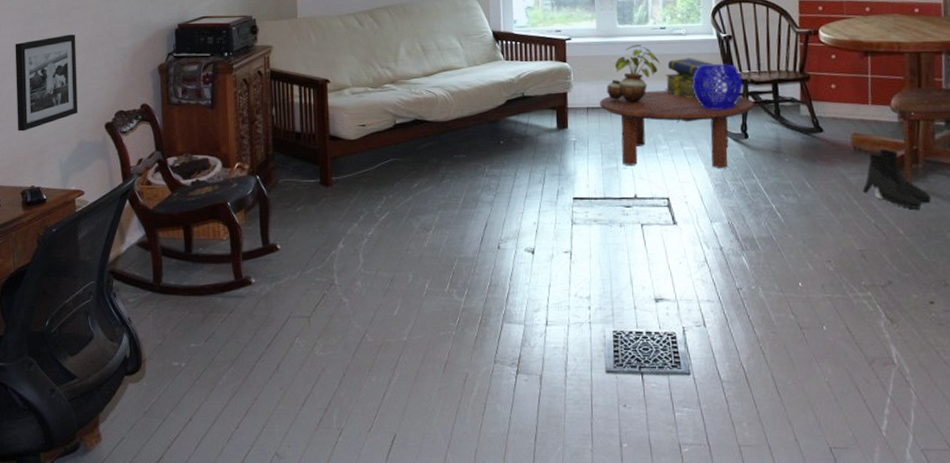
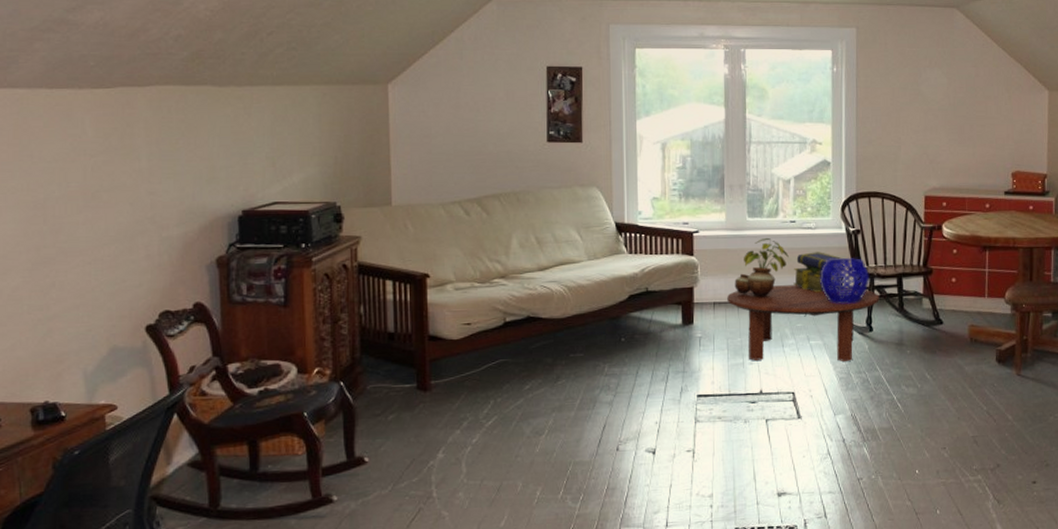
picture frame: present [15,34,78,132] -> none [21,221,109,337]
boots: present [862,149,932,209] -> none [977,339,1038,395]

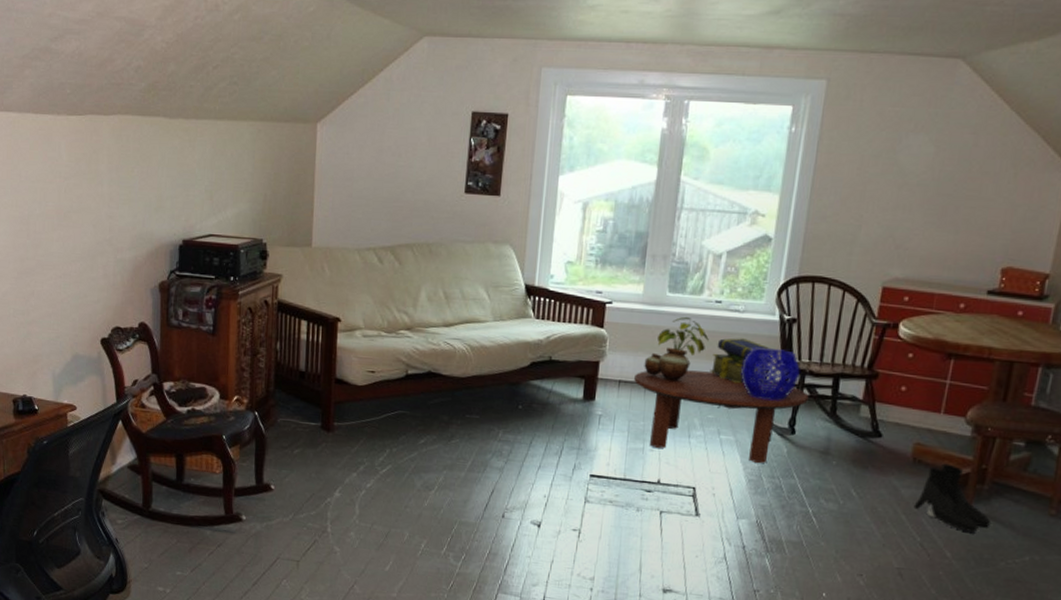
boots: none [977,339,1038,395] -> present [913,463,992,533]

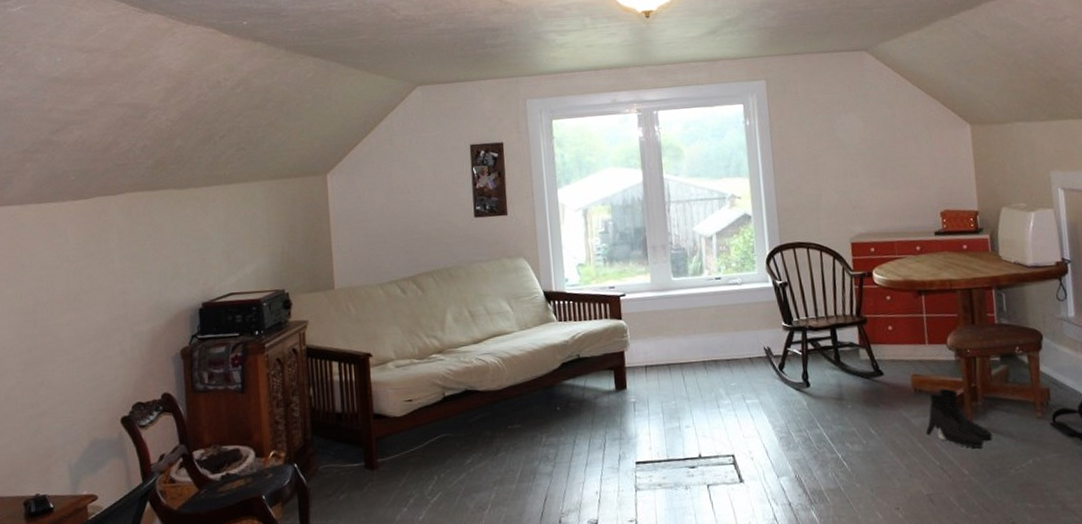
coffee table: present [634,370,809,464] -> none [658,341,814,424]
potted plant: present [644,316,709,382] -> none [664,296,717,358]
stack of books: present [710,338,772,384] -> none [723,307,776,350]
decorative bowl: present [741,347,800,401] -> none [750,311,802,360]

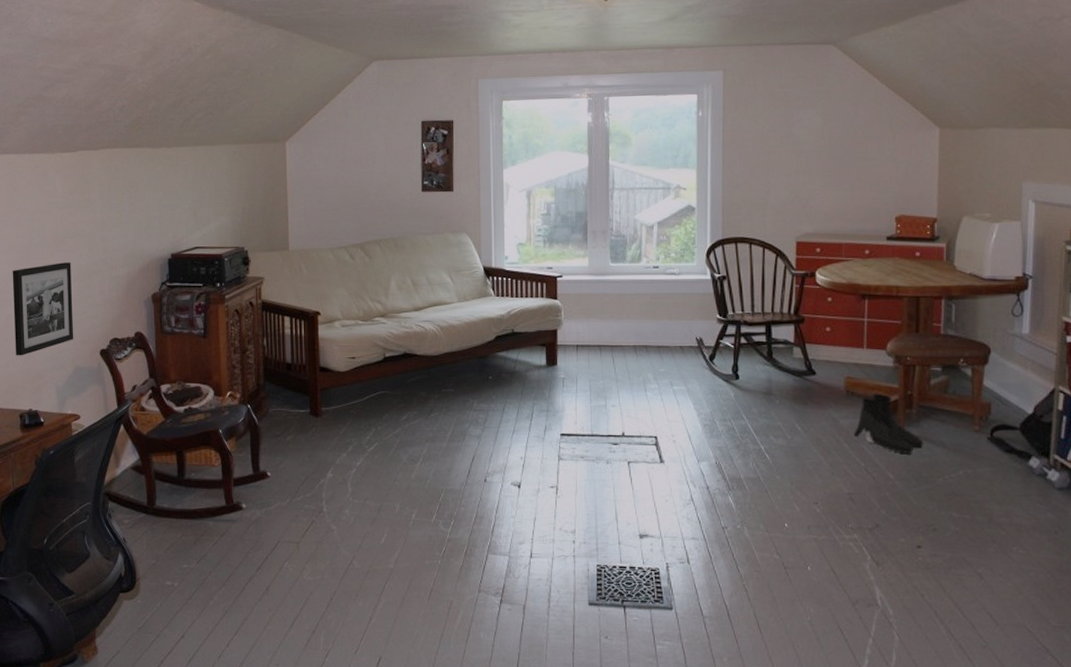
picture frame: none [15,321,90,434] -> present [12,262,74,356]

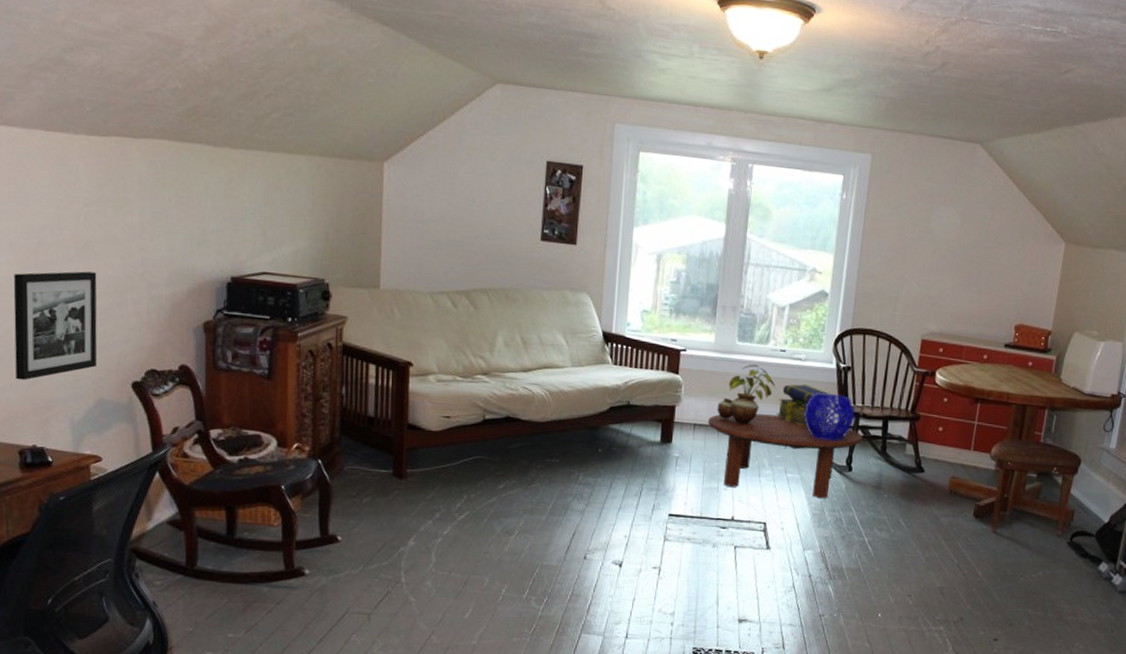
coffee table: none [590,330,746,409] -> present [708,414,863,499]
potted plant: none [597,282,652,341] -> present [717,364,775,424]
stack of books: none [656,297,709,338] -> present [776,384,831,426]
decorative bowl: none [684,303,736,351] -> present [804,393,855,441]
boots: present [853,393,924,453] -> none [951,494,1013,553]

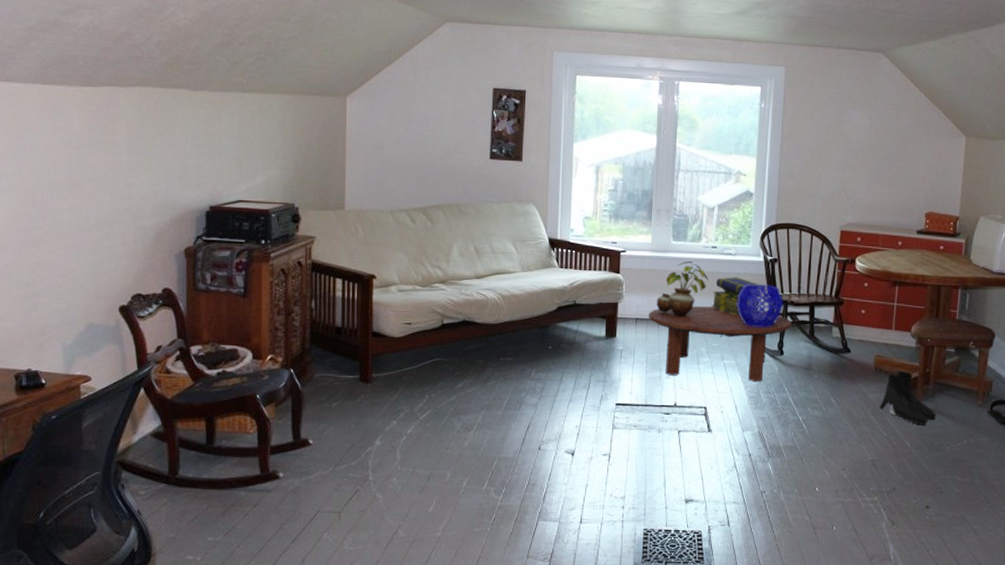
picture frame: present [13,271,98,381] -> none [12,208,88,310]
boots: none [951,494,1013,553] -> present [879,370,937,425]

